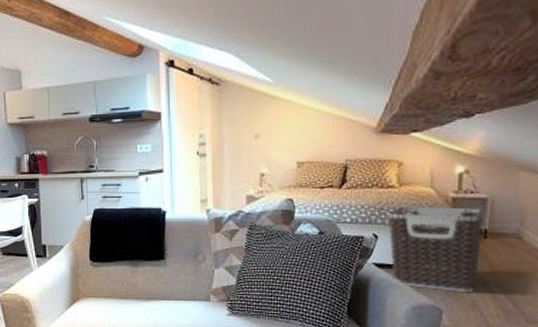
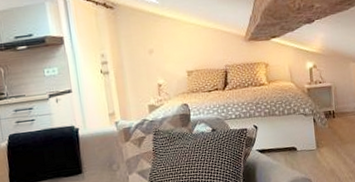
clothes hamper: present [388,206,483,293] -> none [263,94,333,165]

